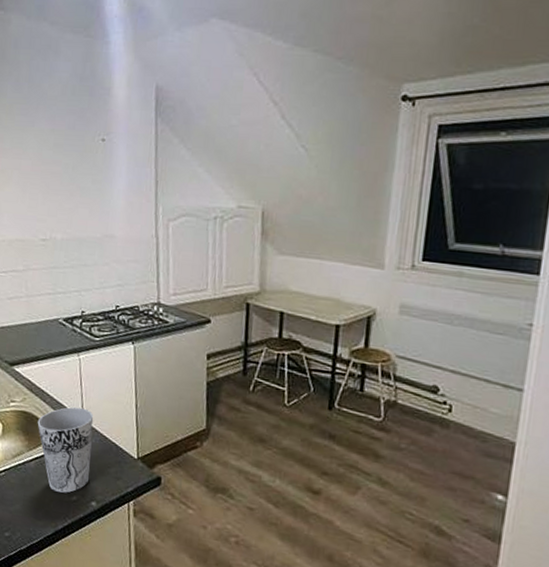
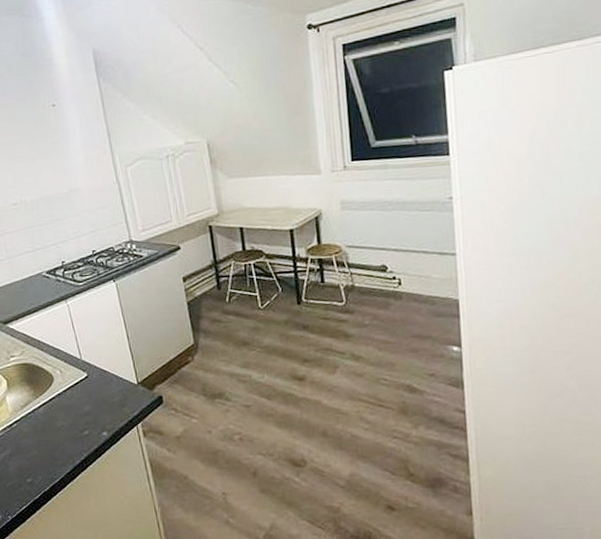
cup: present [37,407,94,493] -> none [39,348,97,430]

